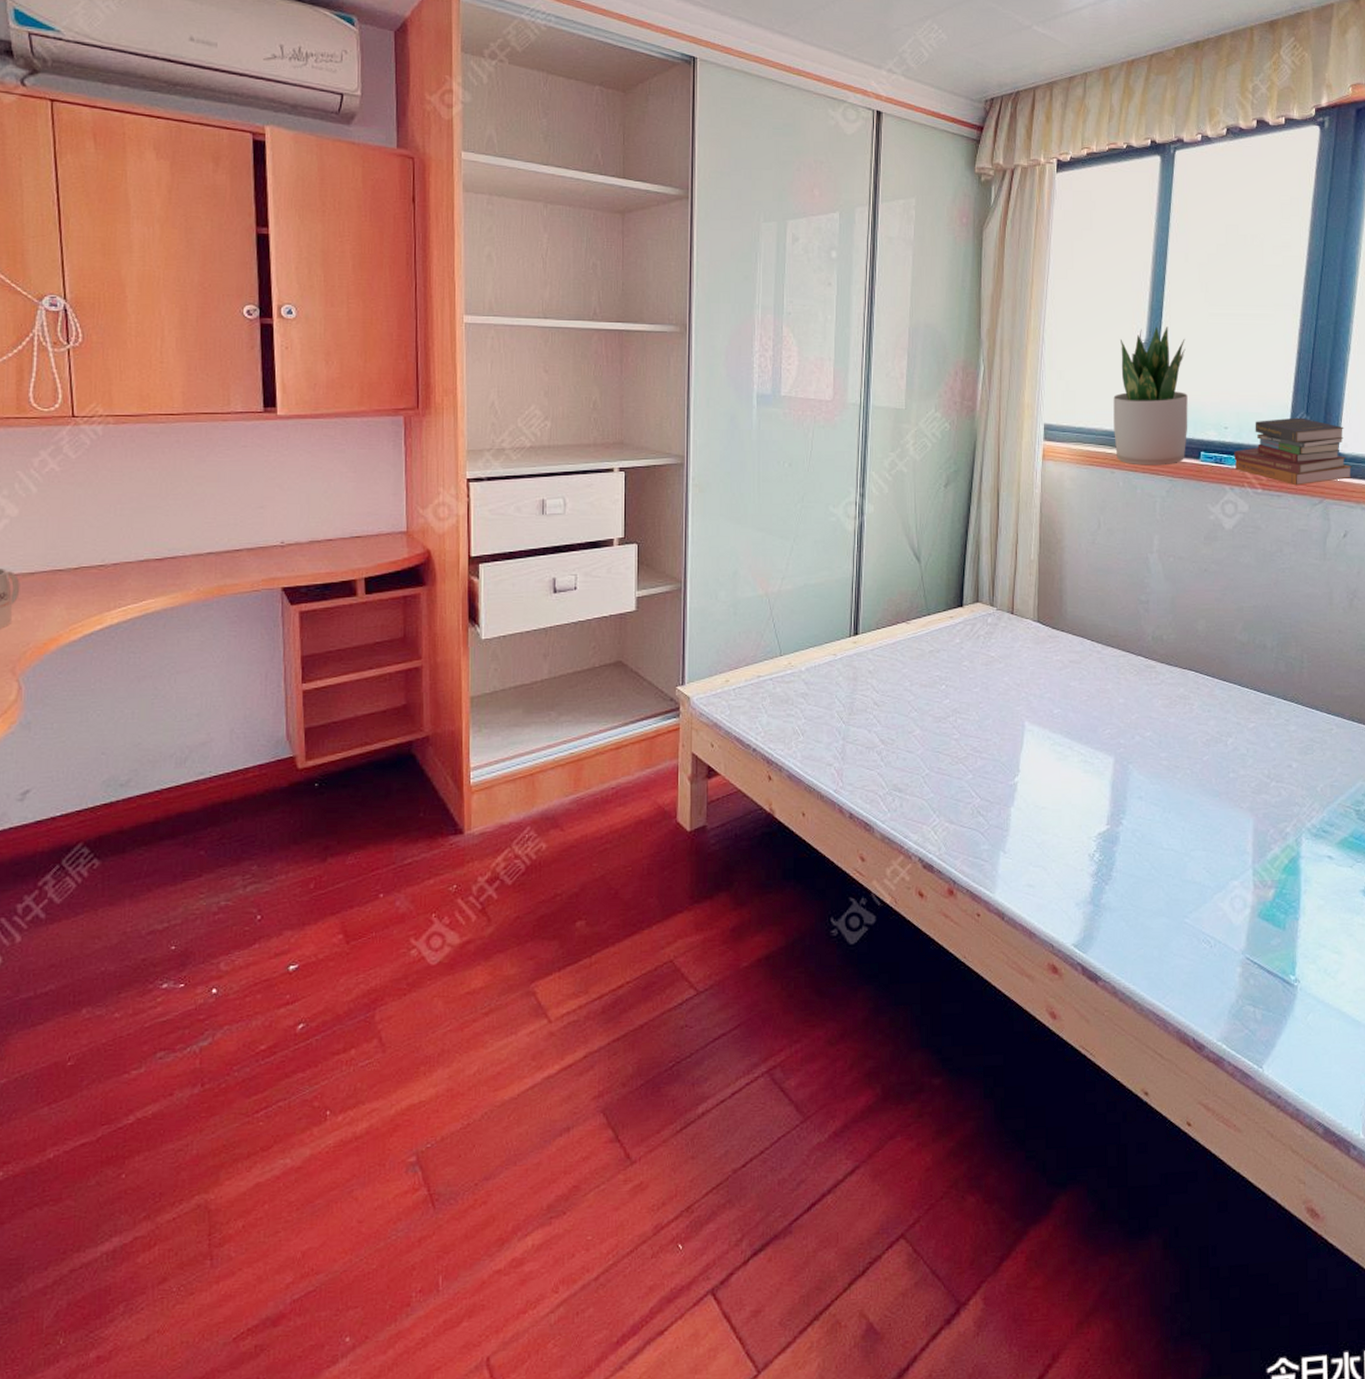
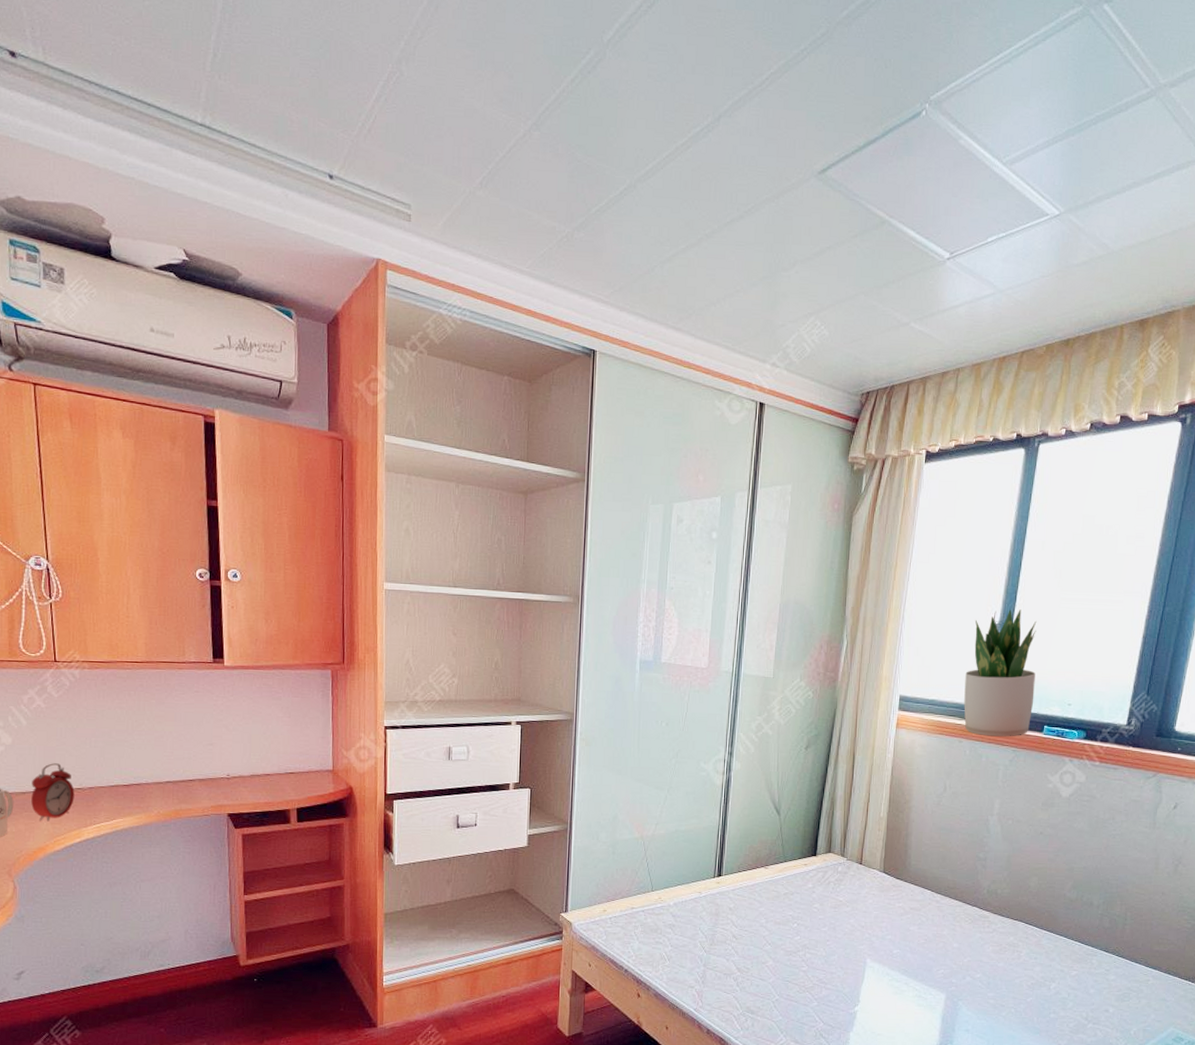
alarm clock: none [41,536,95,607] -> present [31,763,75,822]
books: present [1234,417,1352,486] -> none [1075,697,1187,760]

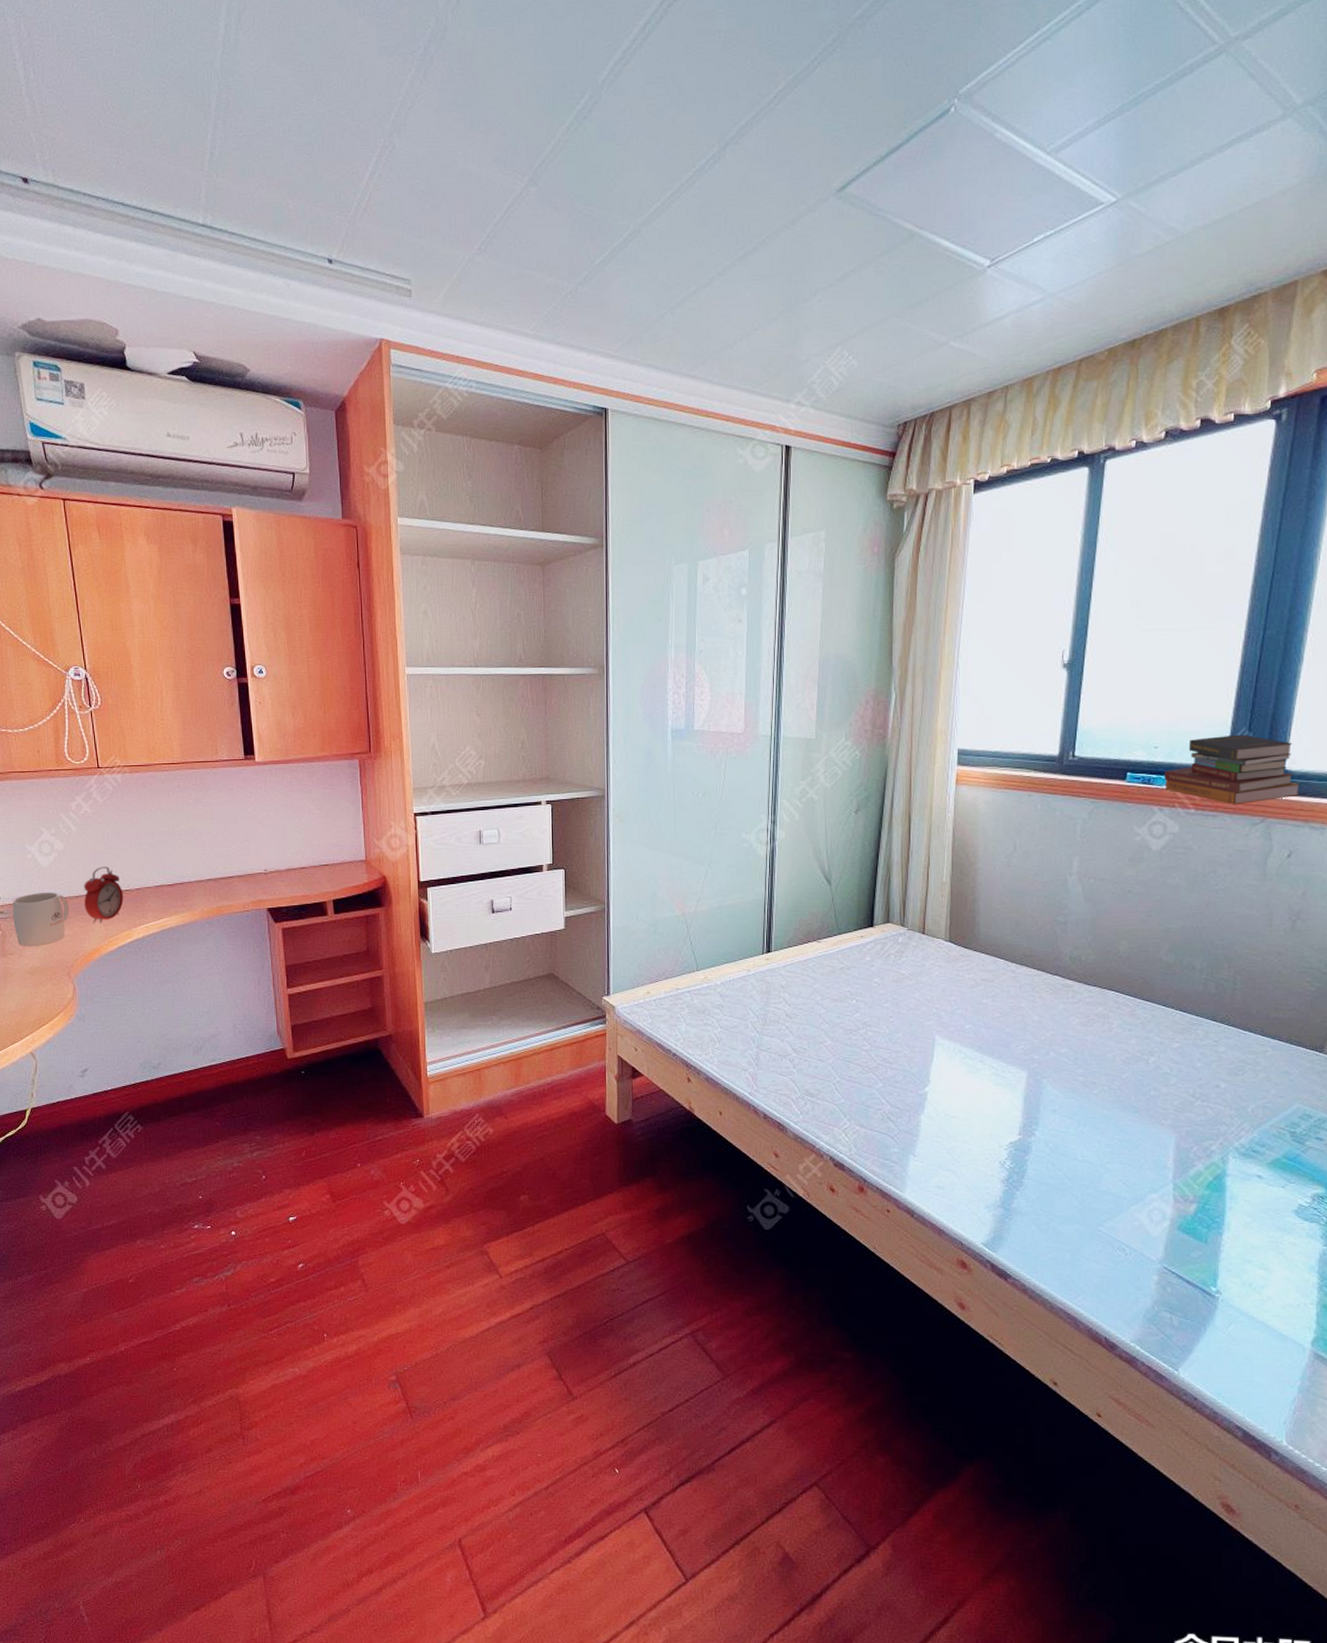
planter: present [964,609,1037,737] -> none [1032,646,1114,788]
books: none [1075,697,1187,760] -> present [1164,734,1301,805]

